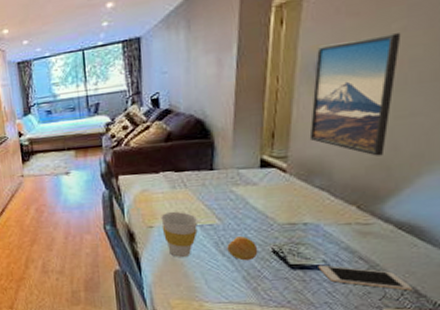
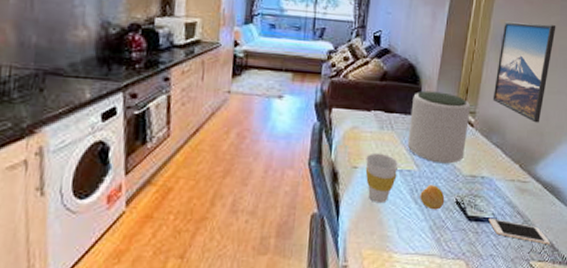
plant pot: none [204,141,281,215] -> present [407,90,471,164]

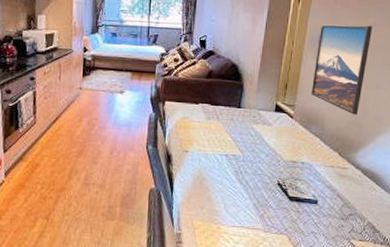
cup: present [365,153,399,204] -> none [195,139,225,183]
plant pot: present [407,90,471,164] -> none [232,86,290,150]
fruit: present [420,185,445,210] -> none [244,168,267,190]
cell phone: present [488,217,550,245] -> none [309,199,371,227]

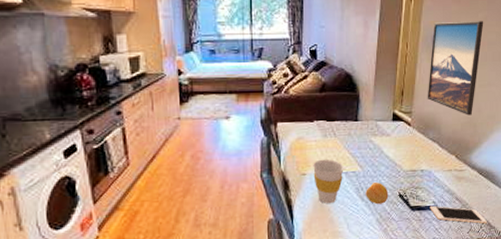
cup: none [195,139,225,183] -> present [313,159,344,204]
fruit: none [244,168,267,190] -> present [366,182,389,205]
cell phone: none [309,199,371,227] -> present [430,205,487,224]

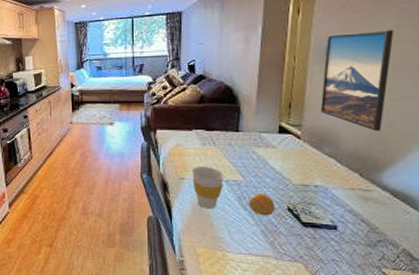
cell phone: present [430,205,487,224] -> none [327,224,406,254]

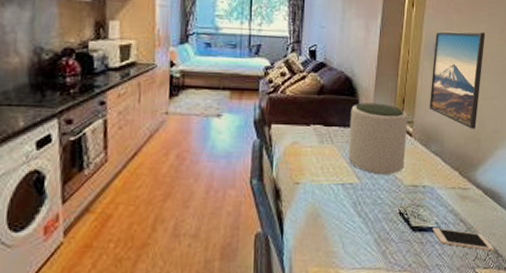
cup: present [192,166,224,210] -> none [307,167,341,219]
plant pot: none [230,108,296,174] -> present [348,102,408,175]
fruit: present [248,193,275,216] -> none [363,197,388,223]
cell phone: none [327,224,406,254] -> present [432,227,494,251]

